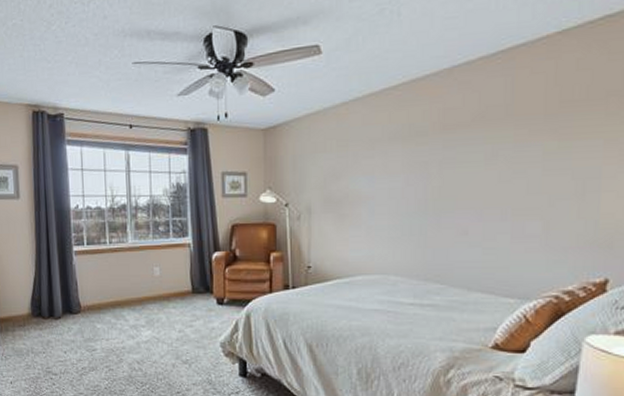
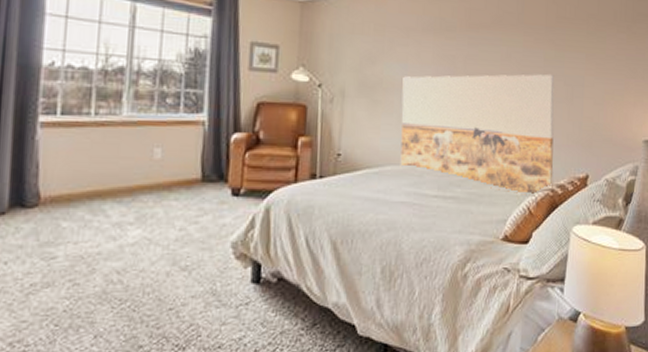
wall art: none [370,168,558,304] -> present [400,74,555,197]

